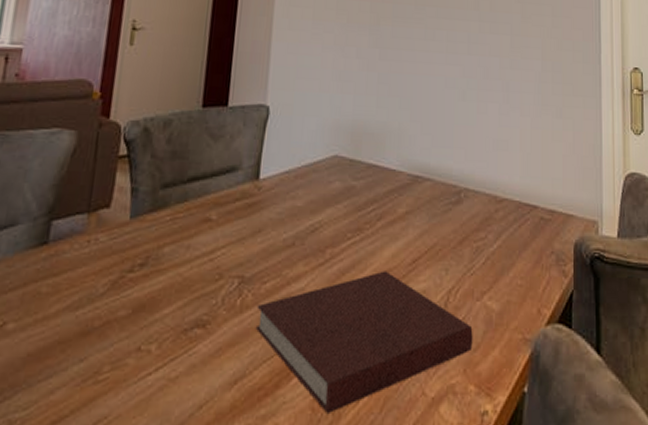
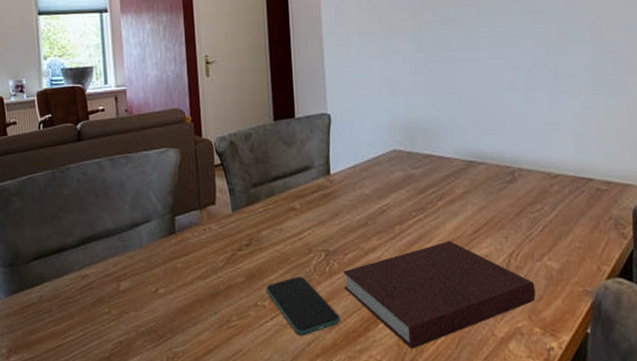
smartphone: none [155,311,245,395] -> present [265,277,340,336]

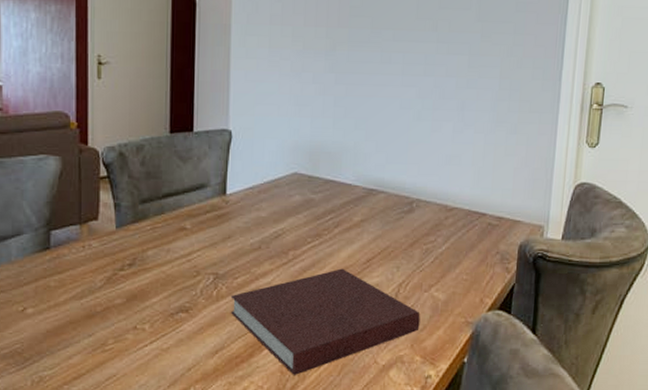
smartphone: present [265,277,340,336] -> none [147,300,224,361]

